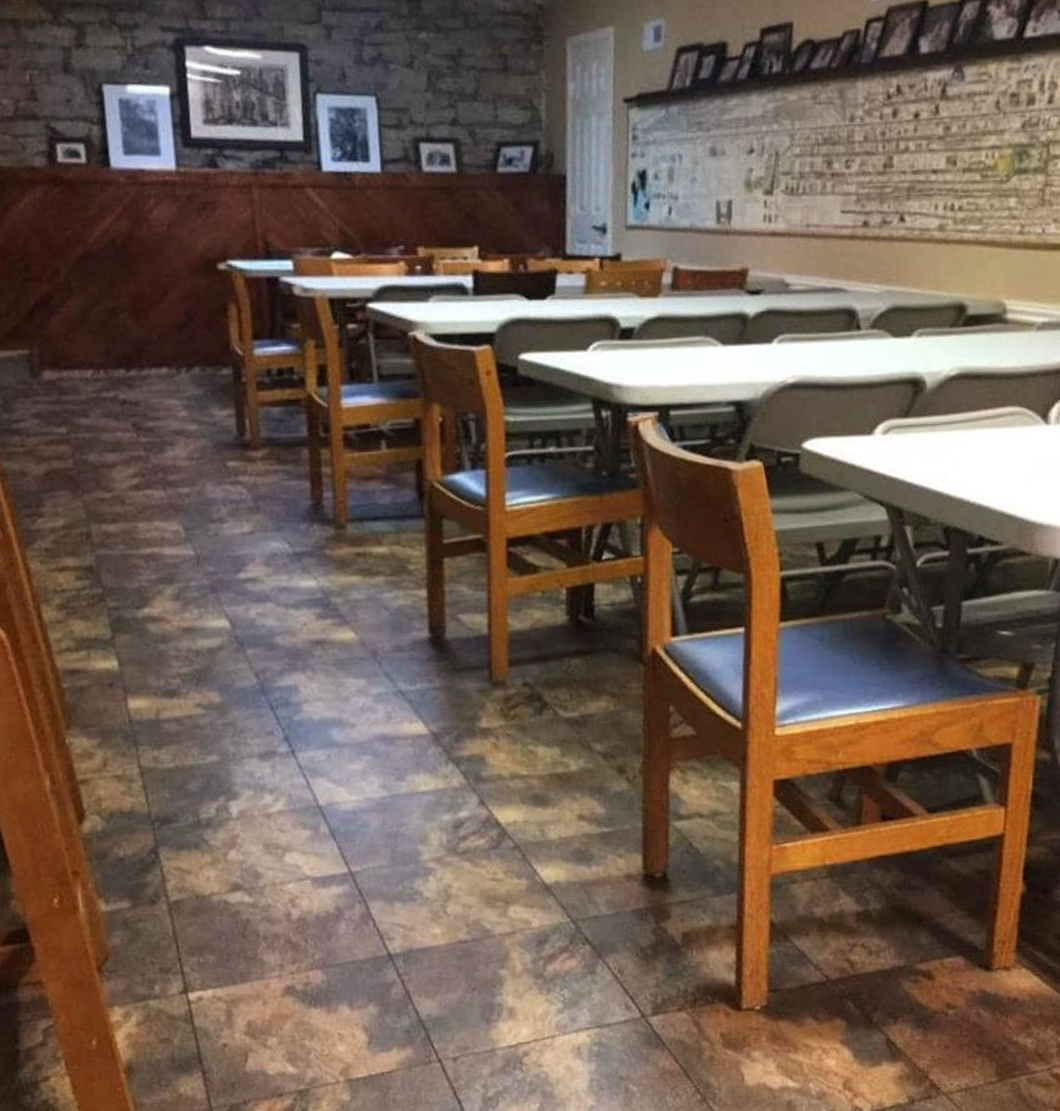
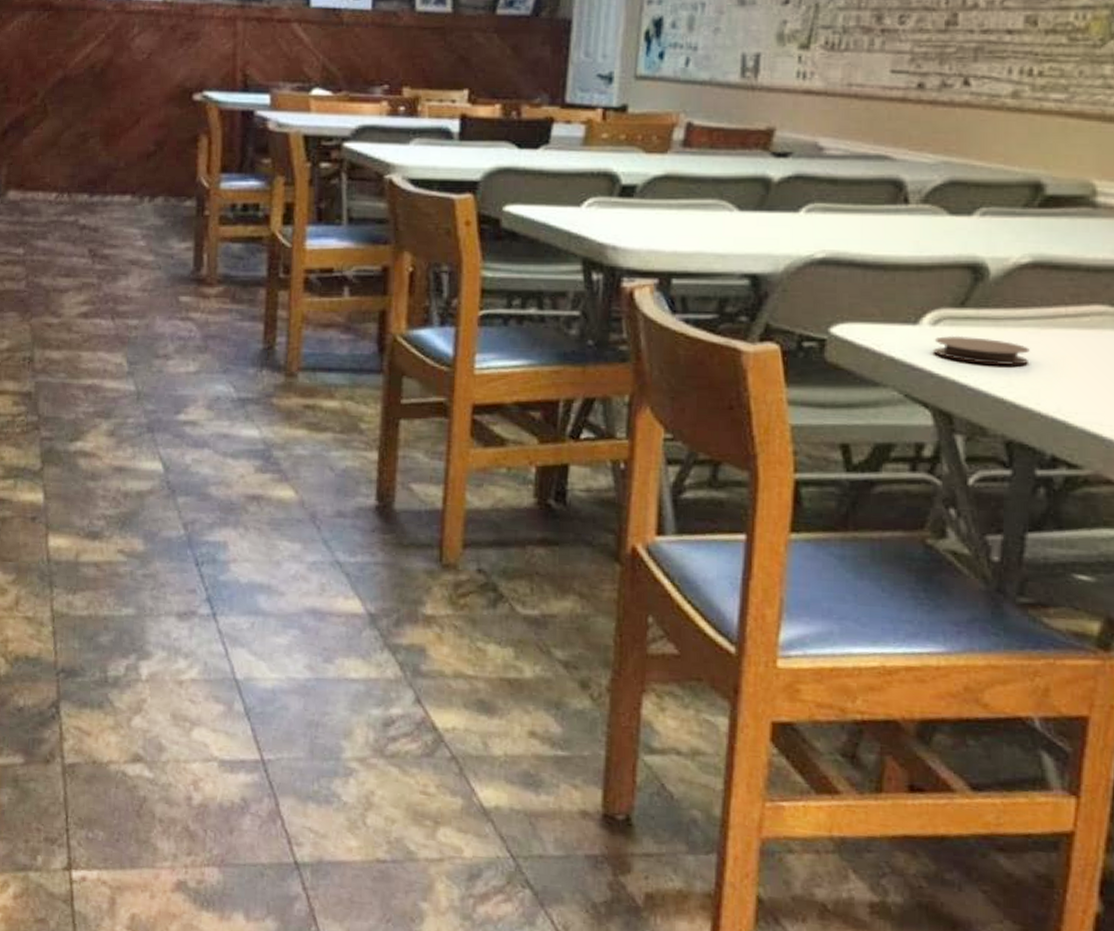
coaster: none [885,441,960,465] -> present [933,335,1030,366]

